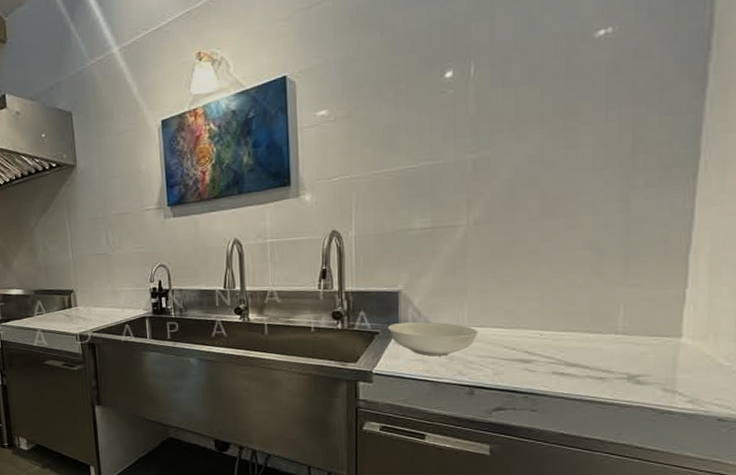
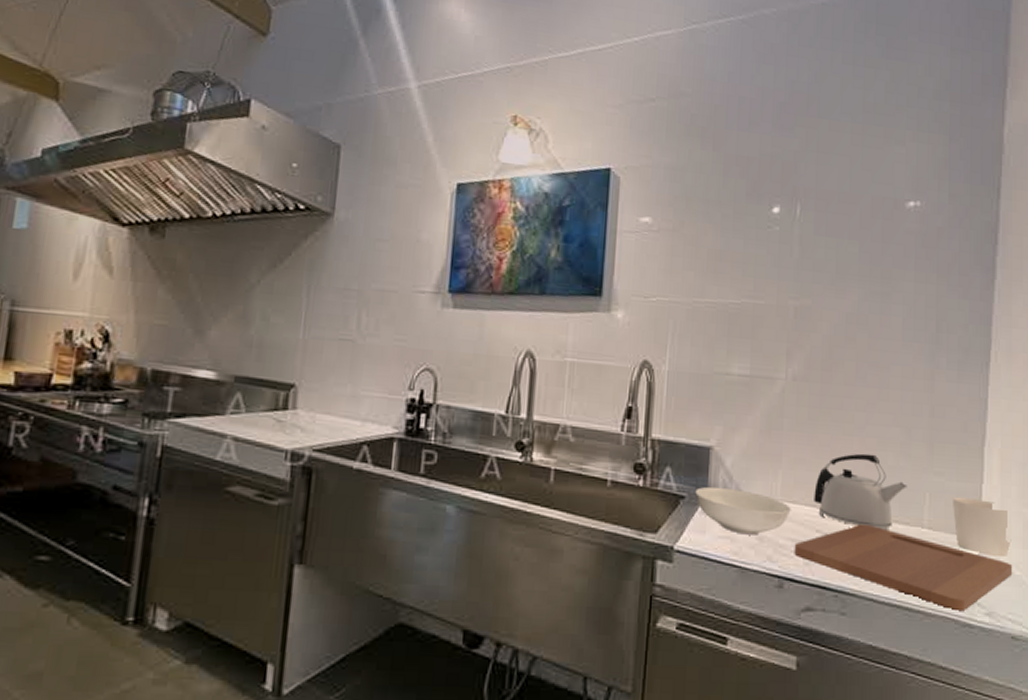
cutting board: none [483,336,721,400] -> present [794,523,1013,610]
kettle: none [500,277,600,340] -> present [814,453,908,530]
cup: none [651,302,720,352] -> present [953,496,1011,558]

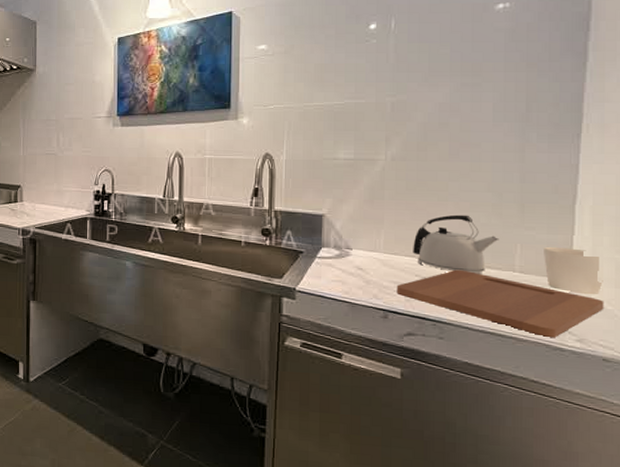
bowl: present [695,486,791,535] -> none [311,244,393,279]

